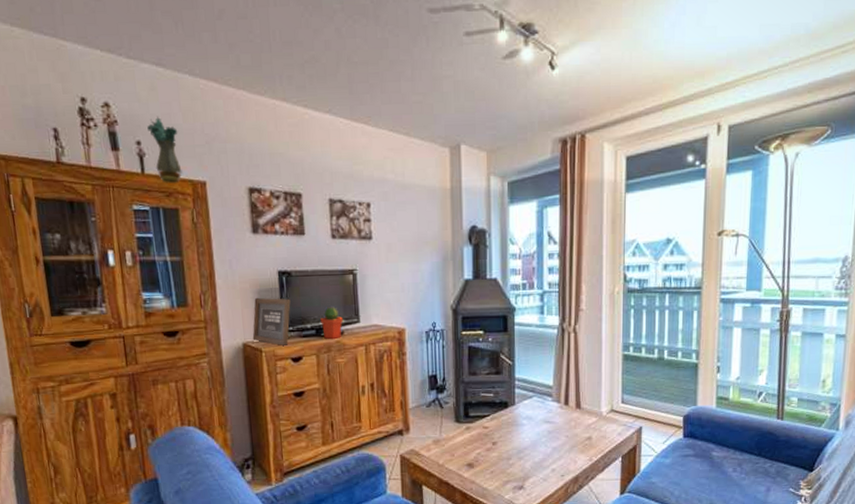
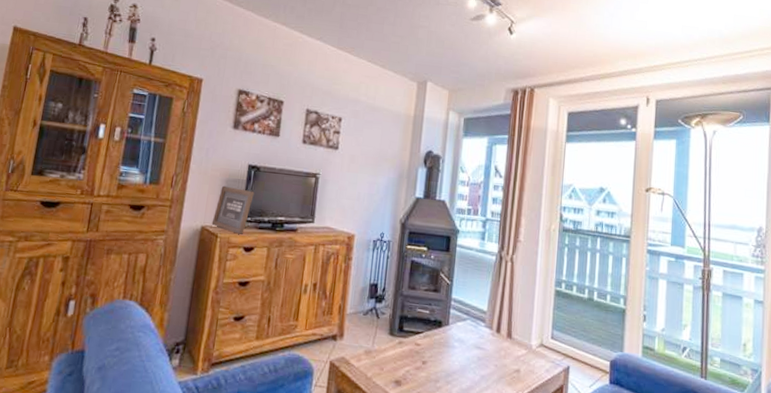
vase: present [147,116,182,184] -> none [162,21,189,77]
succulent plant: present [320,307,343,340] -> none [278,204,299,236]

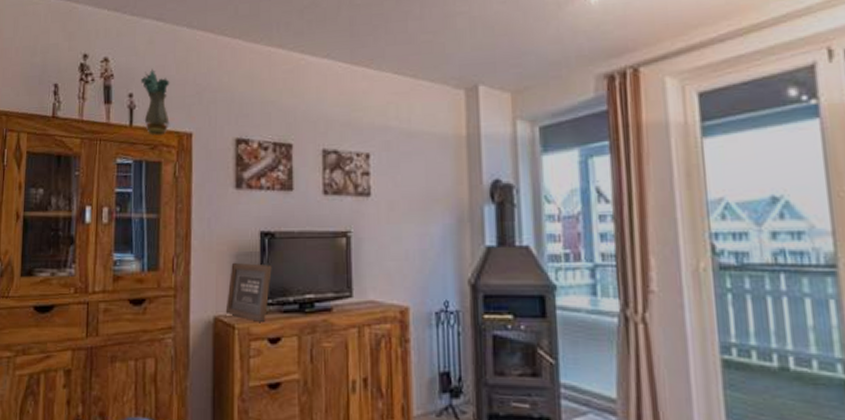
vase: none [162,21,189,77] -> present [141,68,170,136]

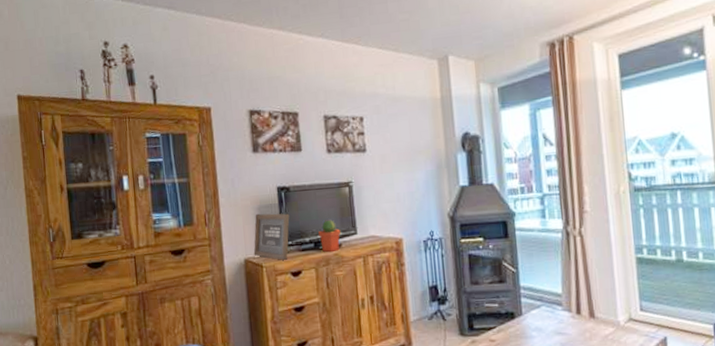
vase: present [141,68,170,136] -> none [160,52,190,112]
succulent plant: none [305,276,332,318] -> present [318,220,340,253]

